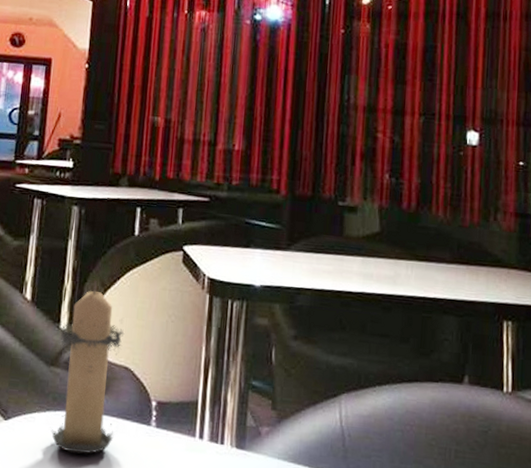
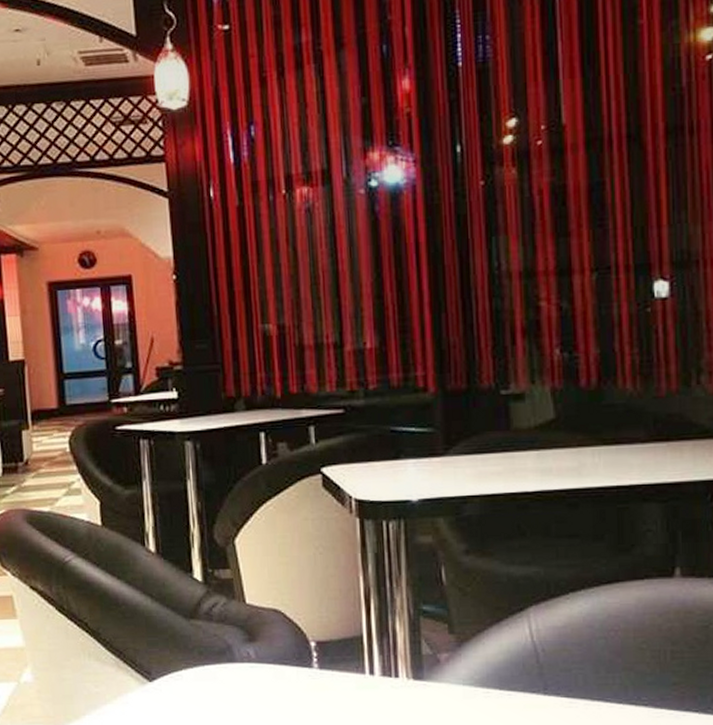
candle: present [51,280,125,454] -> none [192,520,273,706]

